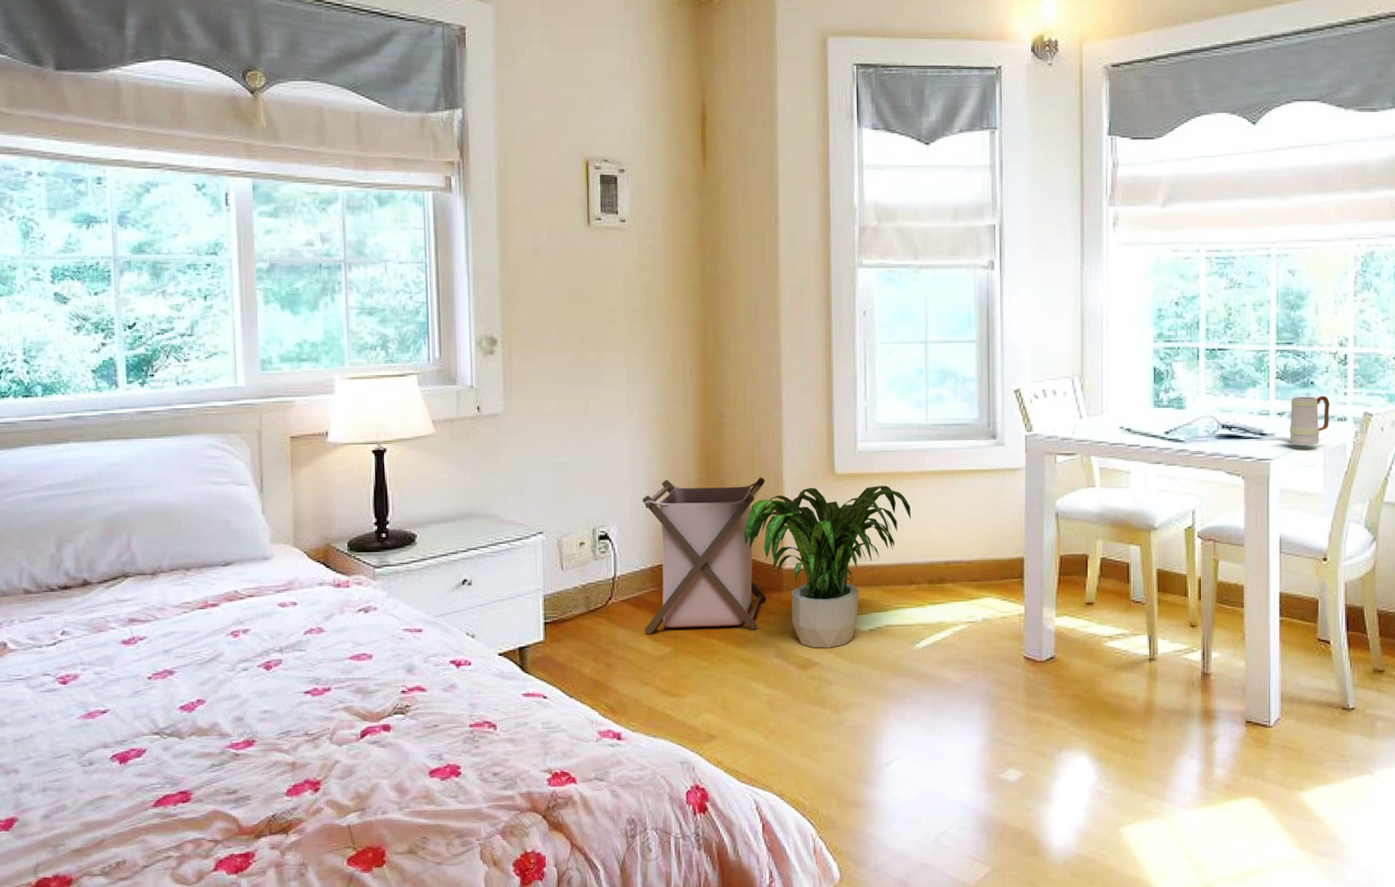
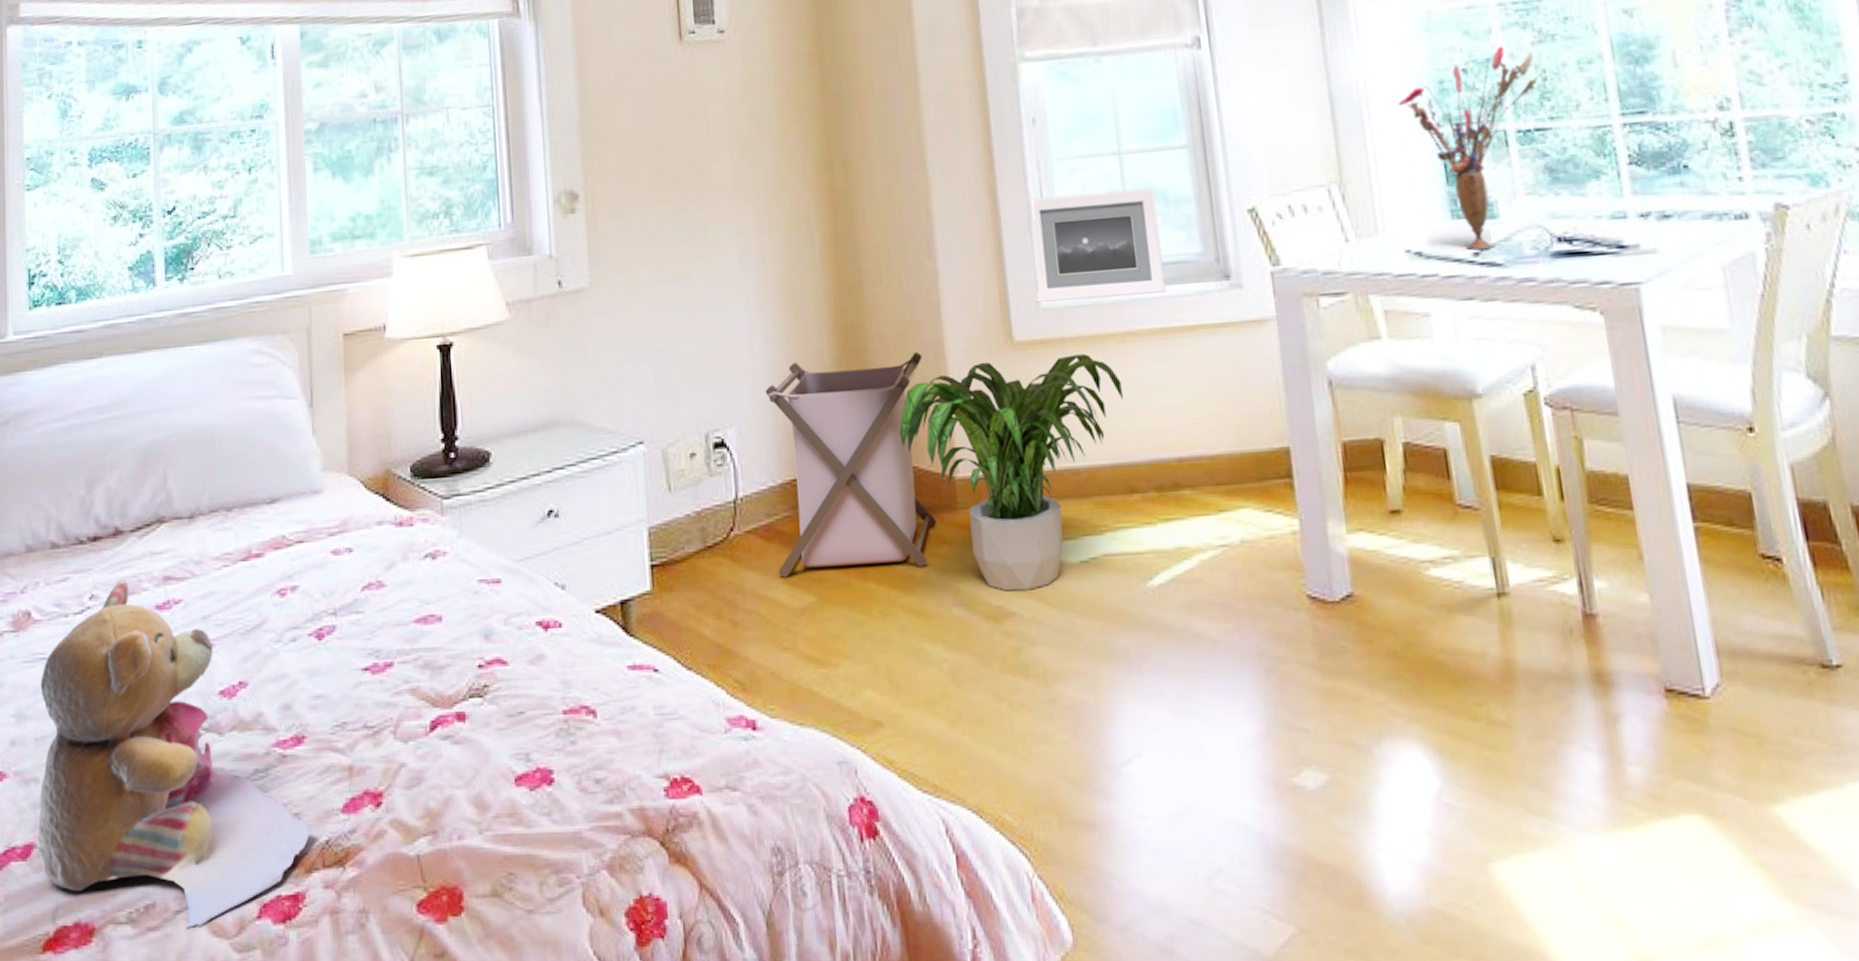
teddy bear: none [17,620,262,878] -> present [37,579,314,928]
picture frame: none [854,369,949,447] -> present [1033,187,1166,303]
bouquet: none [1128,288,1225,430] -> present [1397,45,1538,251]
mug: present [1290,395,1329,445] -> none [1657,183,1723,259]

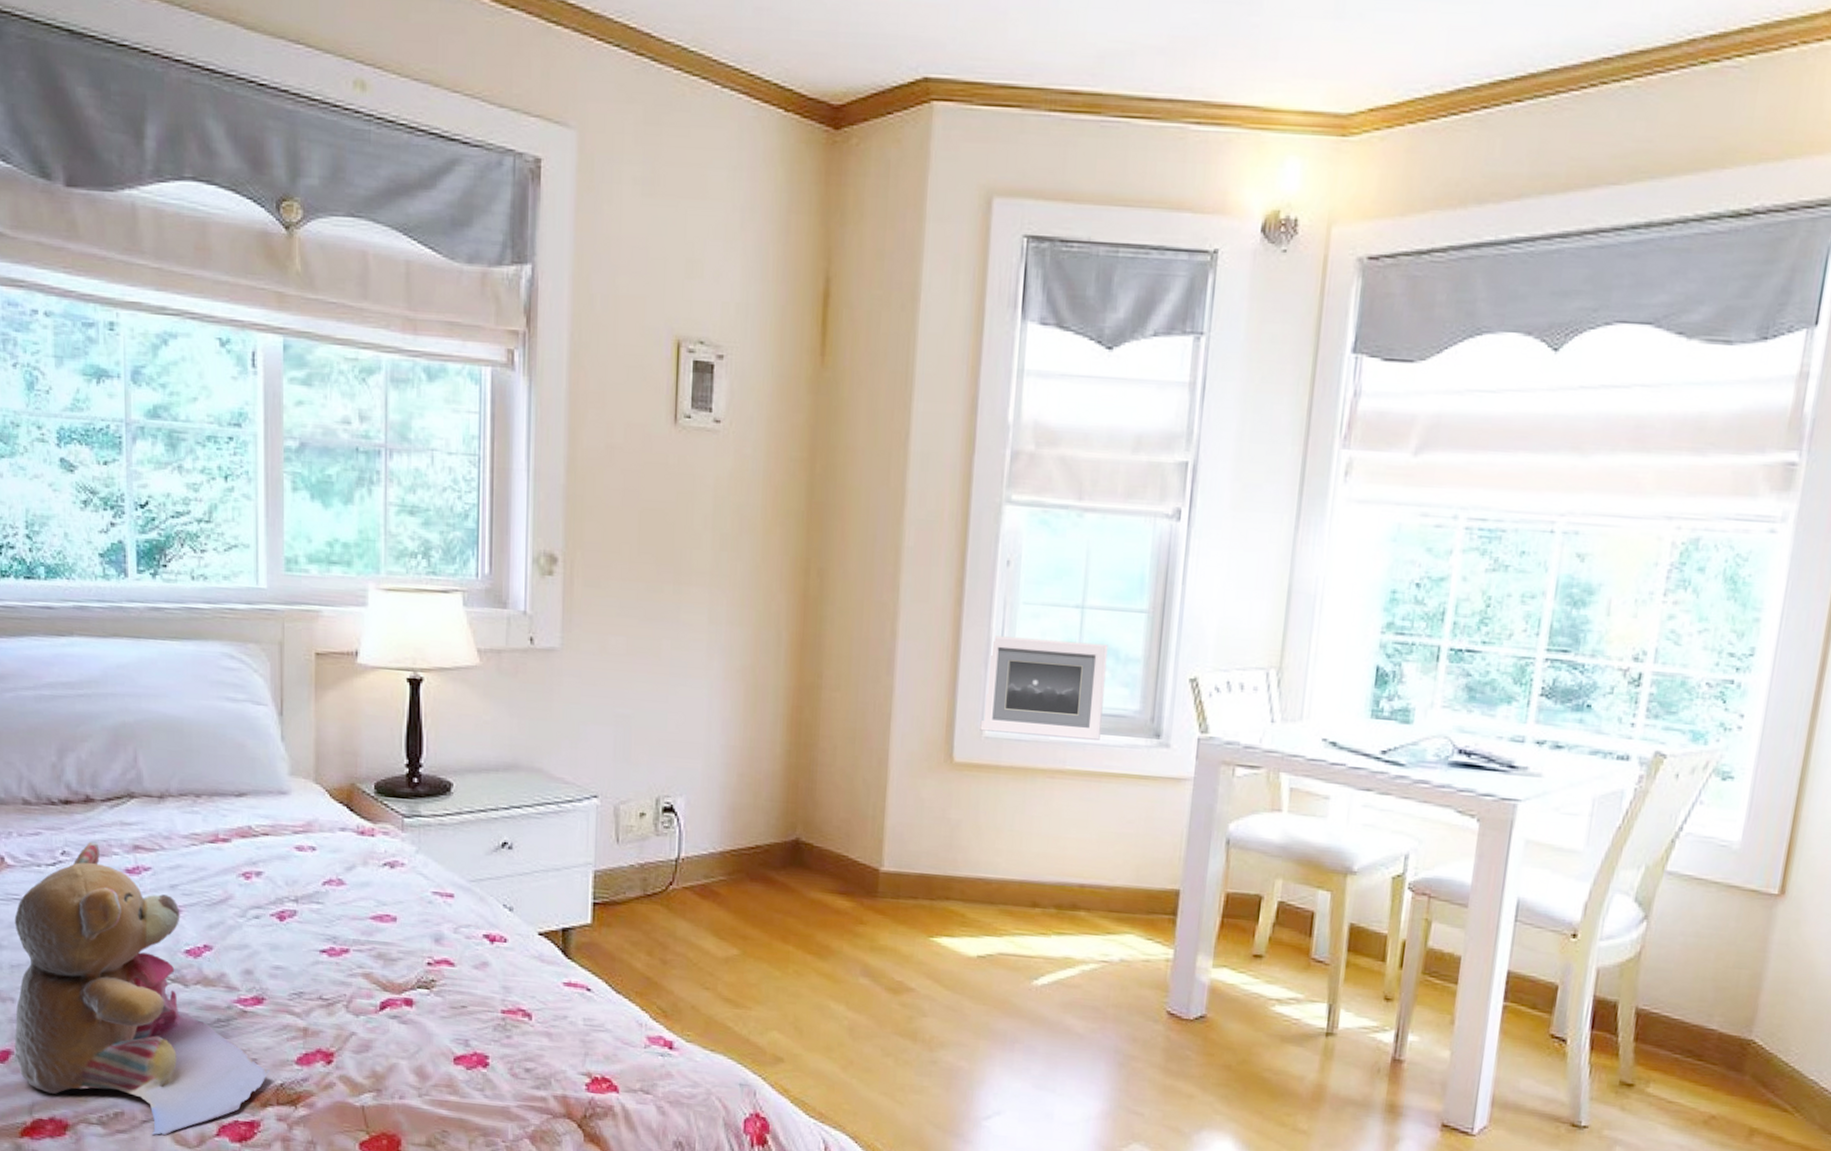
laundry basket: present [765,351,937,578] -> none [708,748,867,940]
potted plant: present [899,354,1123,592] -> none [835,775,1043,973]
bouquet: present [1397,45,1538,251] -> none [1349,567,1484,750]

